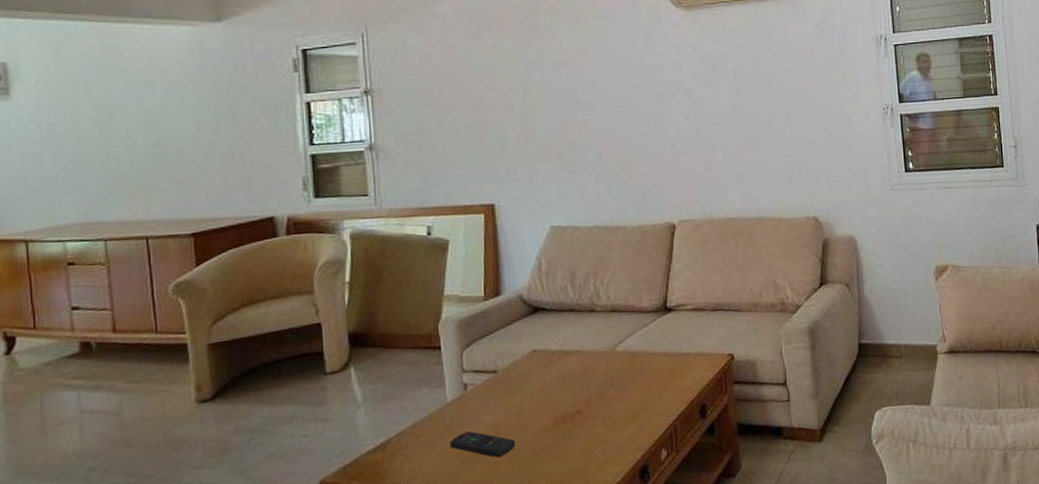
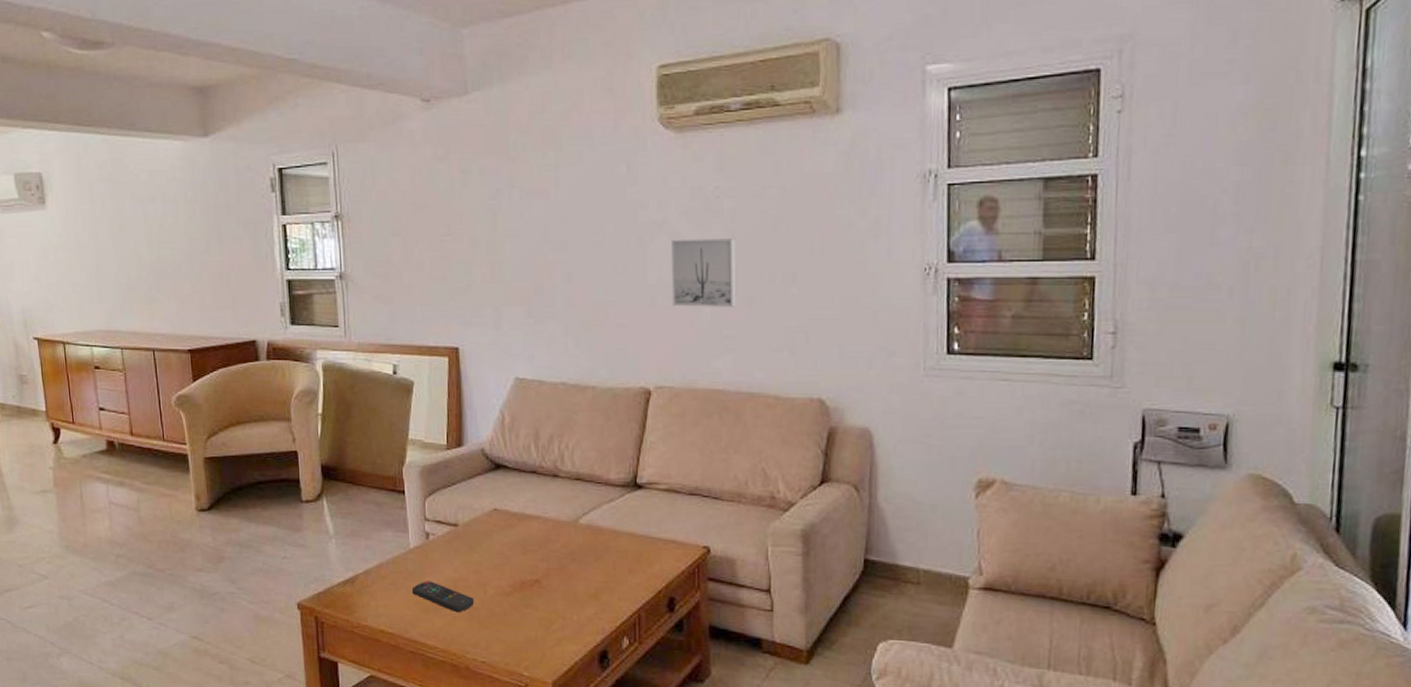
wall art: none [686,93,743,152] -> present [671,239,737,307]

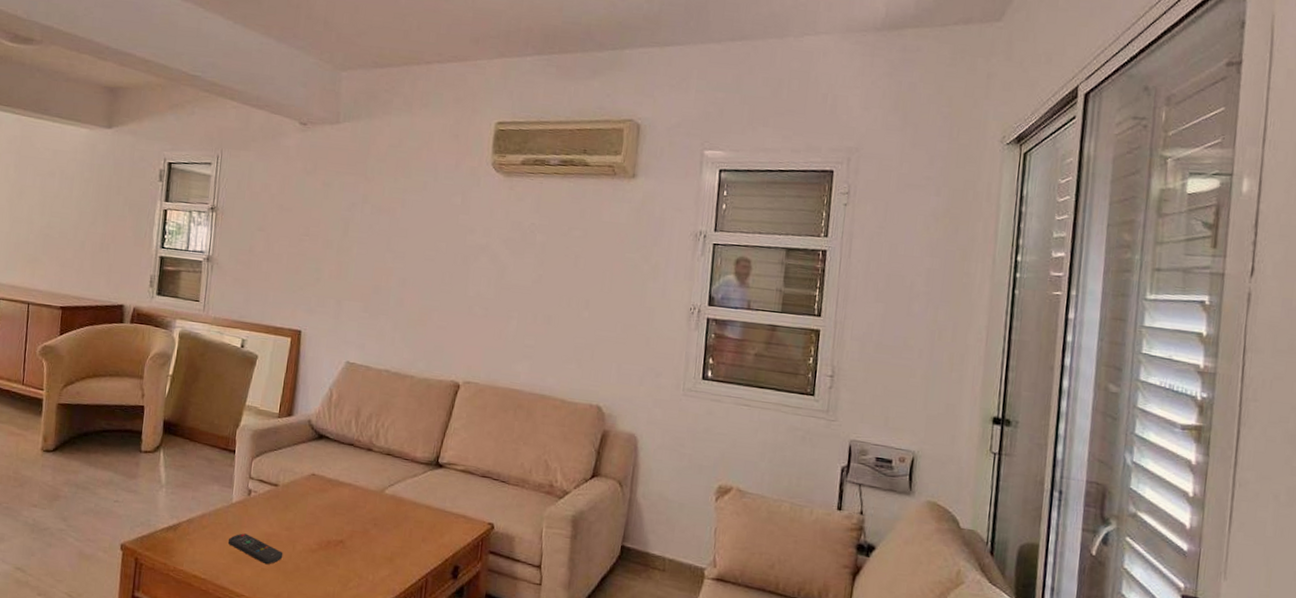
wall art: present [671,239,737,307] -> none [486,262,543,322]

